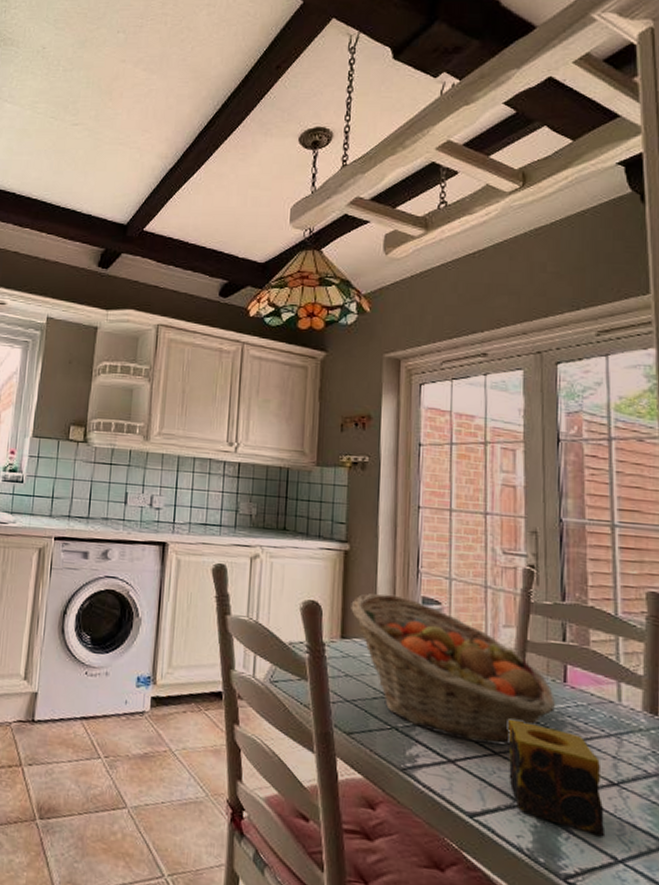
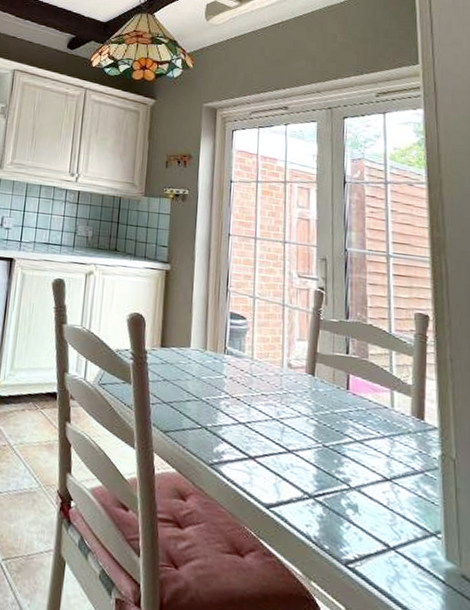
fruit basket: present [351,593,555,746] -> none [170,308,339,445]
candle: present [508,718,606,837] -> none [300,421,380,527]

